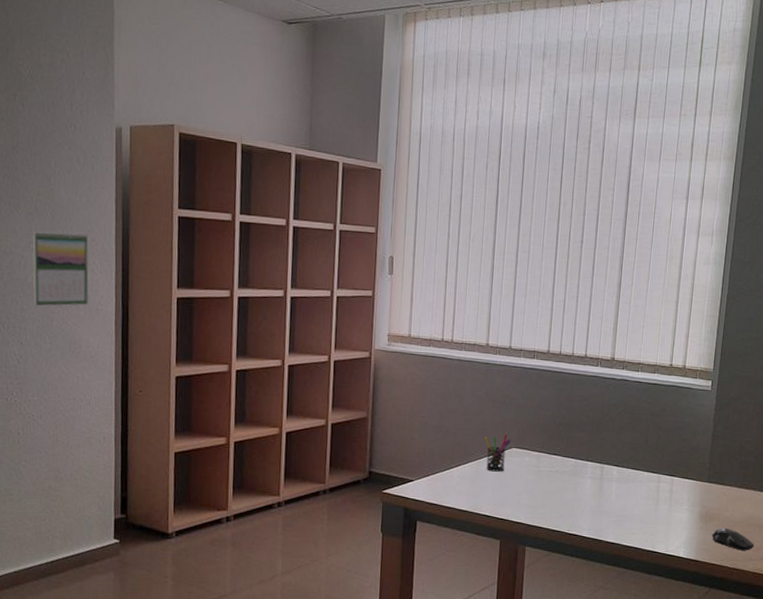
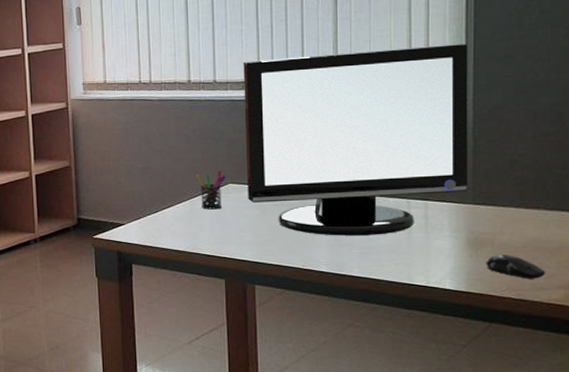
monitor: none [528,331,718,505] -> present [243,43,468,236]

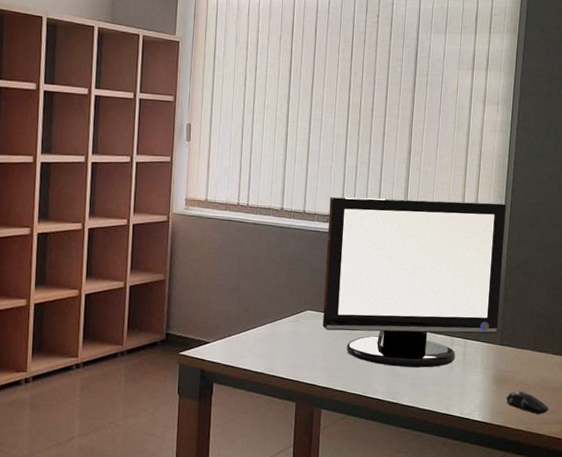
pen holder: present [196,169,226,210] -> none [279,295,306,334]

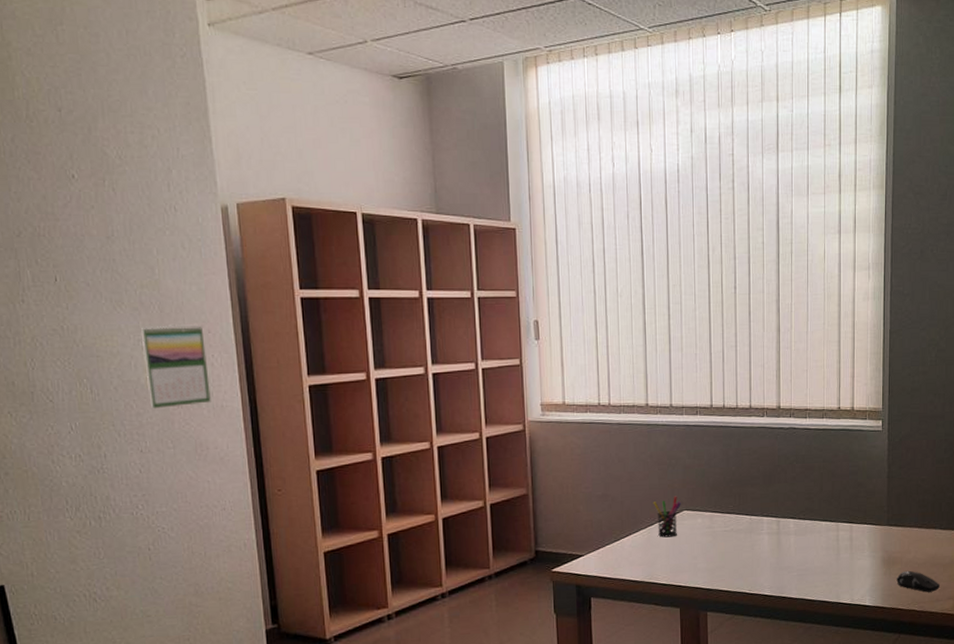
pen holder: none [279,295,306,334] -> present [653,496,681,538]
monitor: present [322,196,506,368] -> none [697,377,884,560]

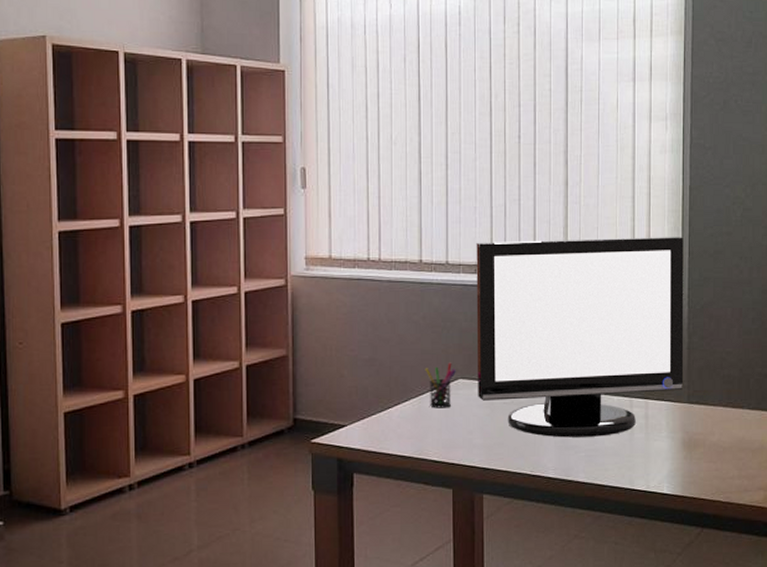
monitor: none [697,377,884,560] -> present [476,237,684,438]
computer mouse: present [896,570,940,592] -> none [698,455,748,481]

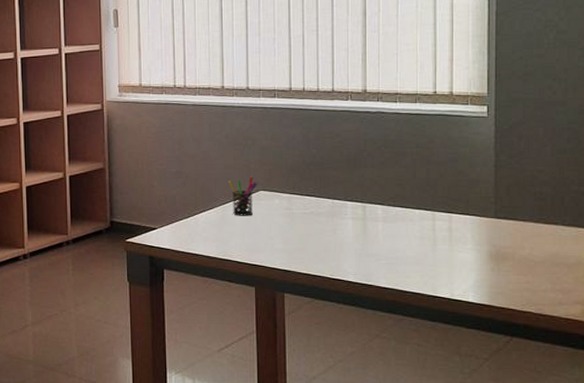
monitor: present [476,237,684,438] -> none [275,60,490,246]

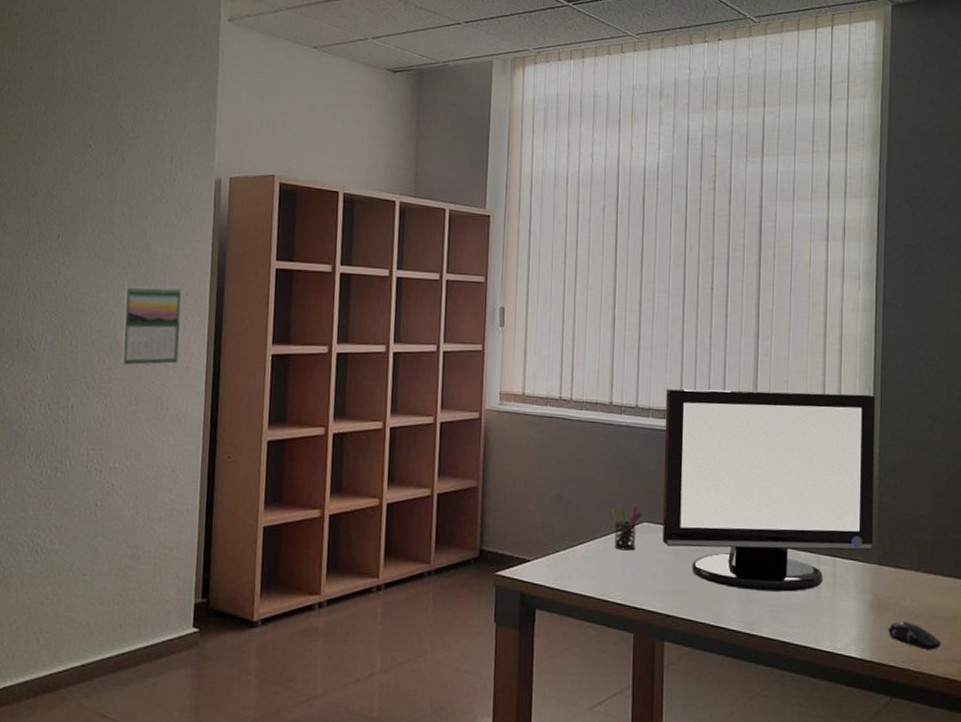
monitor: none [275,60,490,246] -> present [662,388,875,592]
computer mouse: none [507,268,563,294] -> present [888,620,941,650]

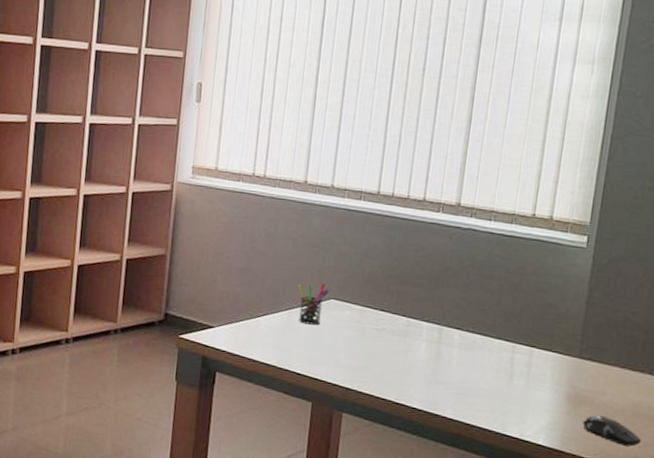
monitor: present [662,388,875,592] -> none [349,169,597,378]

